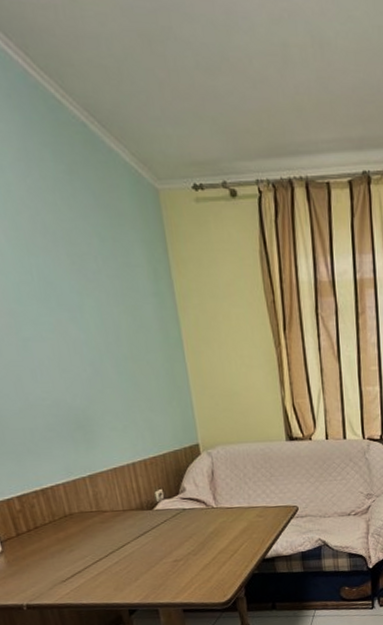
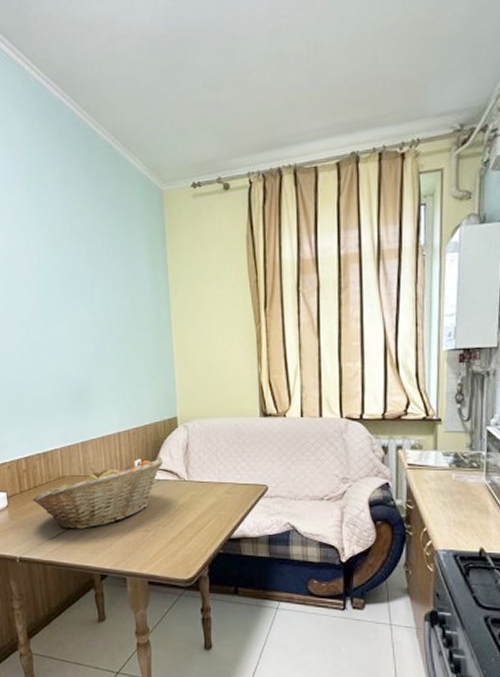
fruit basket: none [34,488,188,570] -> present [32,459,164,530]

